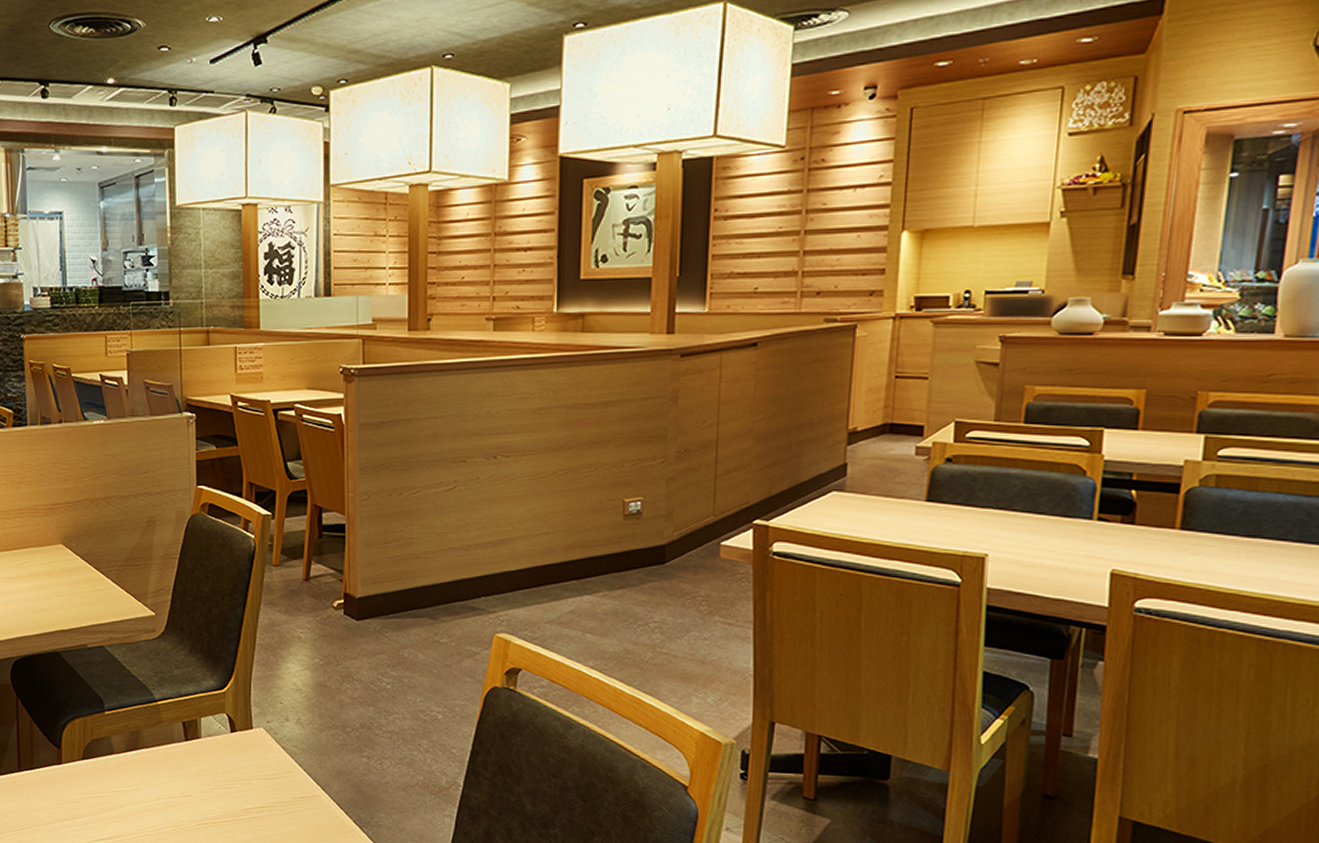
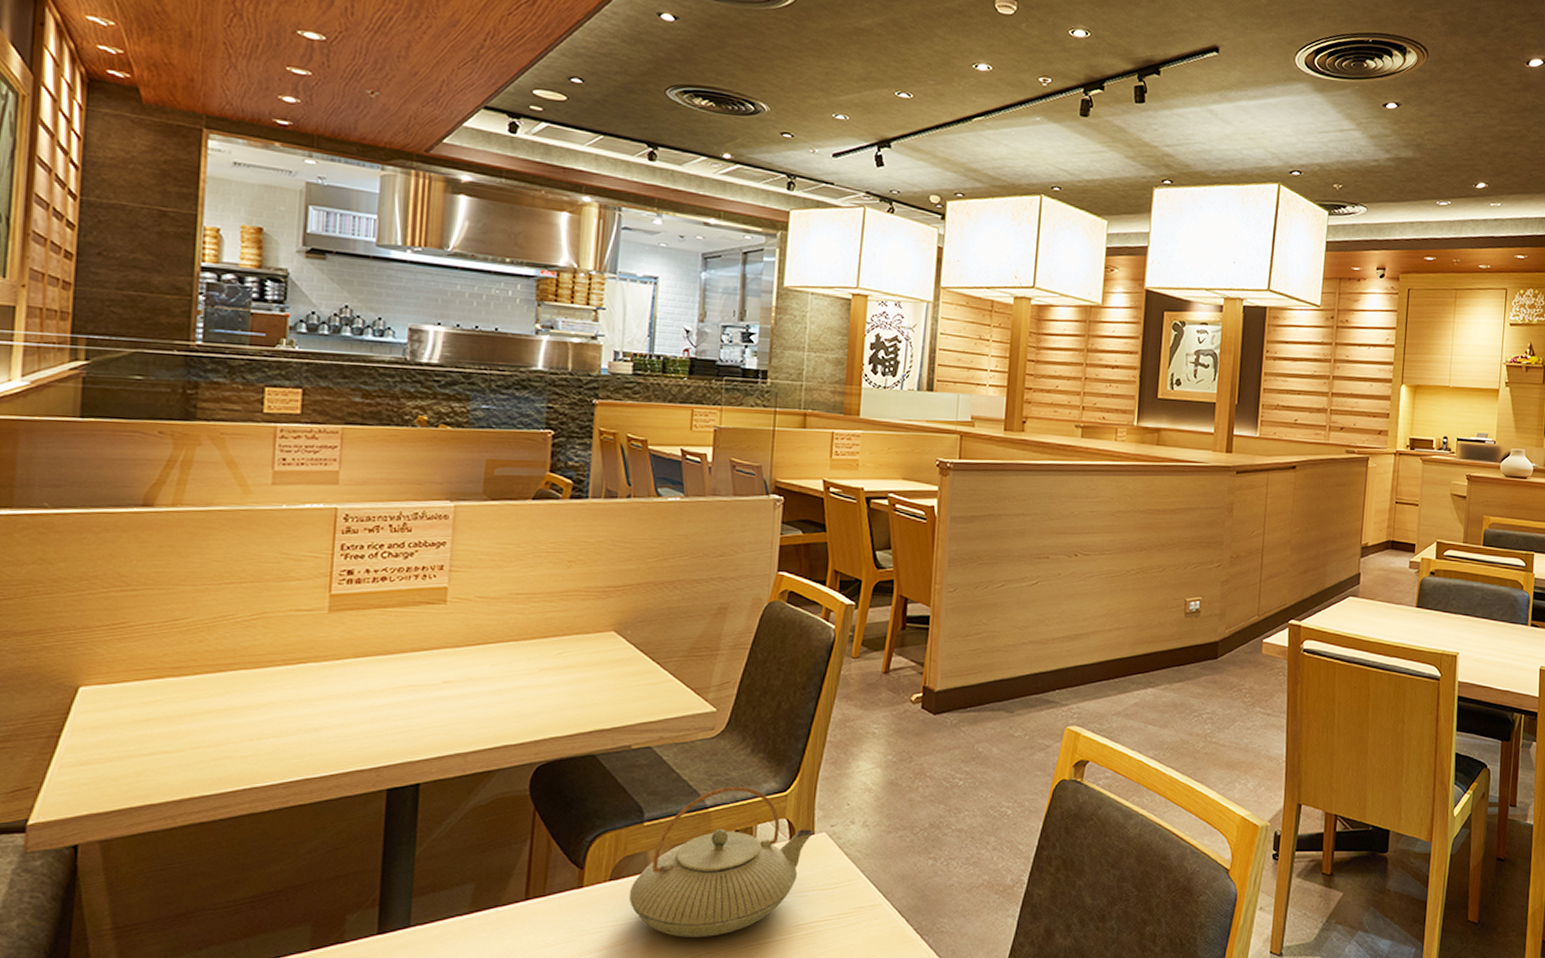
teapot: none [99,683,253,813] -> present [628,787,815,937]

